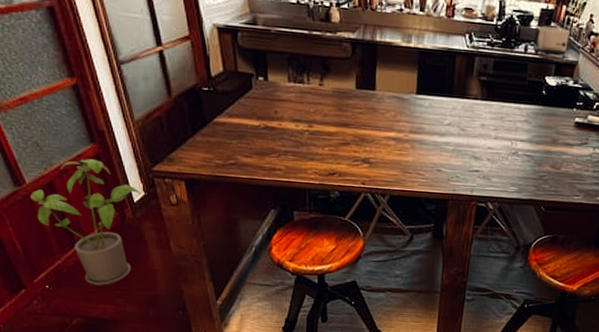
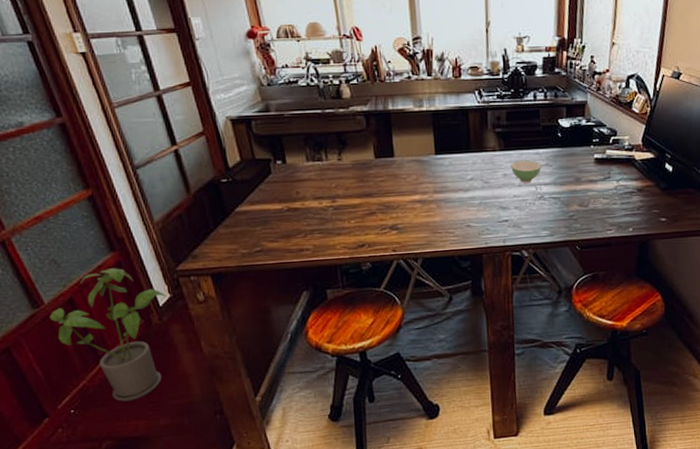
bowl: none [490,113,521,138] -> present [511,160,542,184]
toaster: present [532,25,571,54] -> none [540,71,575,98]

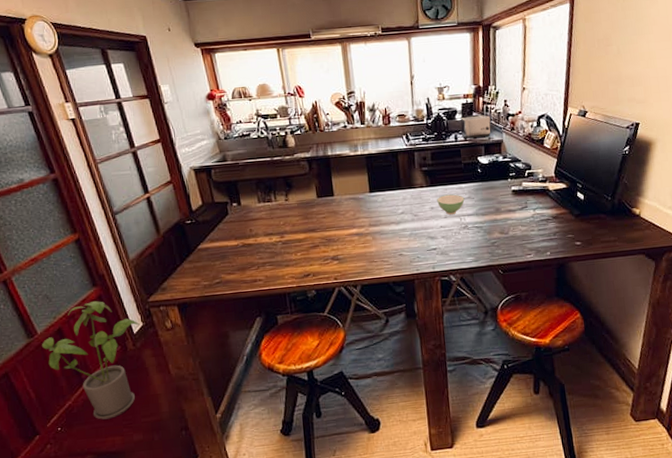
toaster: none [540,71,575,98] -> present [460,114,491,139]

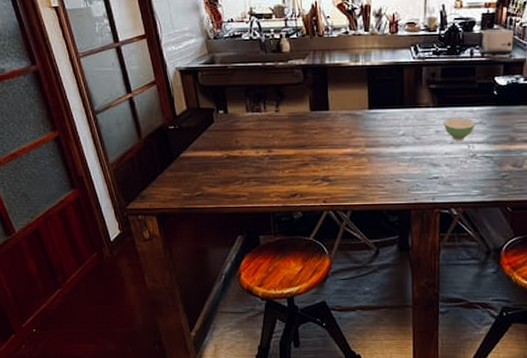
house plant: present [42,301,140,420] -> none [19,204,118,326]

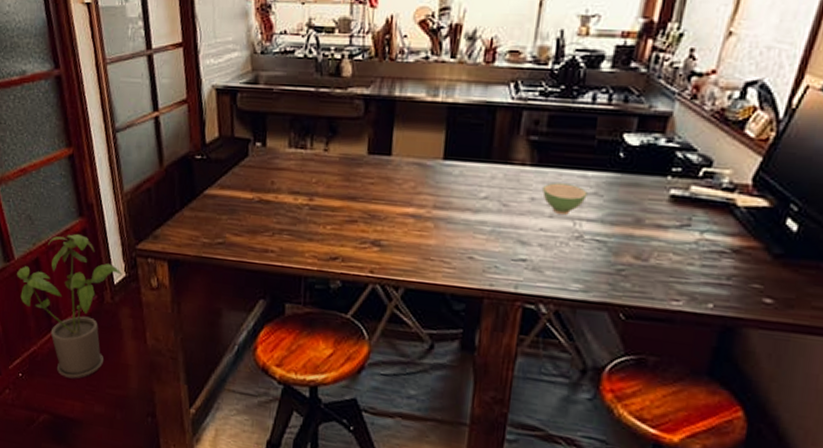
house plant: none [19,204,118,326] -> present [17,234,123,380]
toaster: present [478,28,515,55] -> none [604,66,660,103]

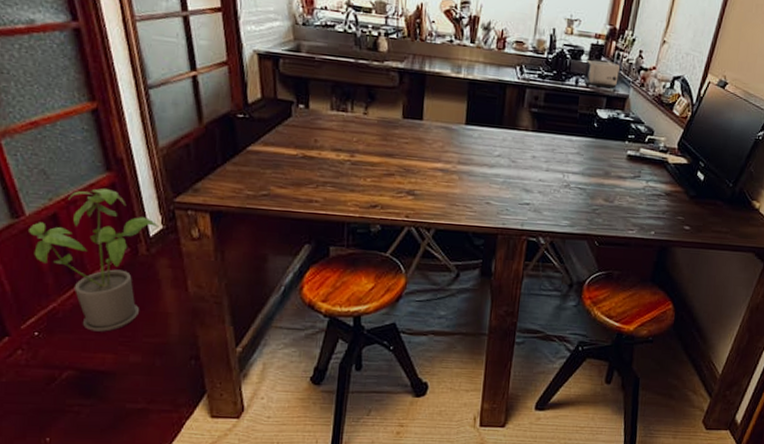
bowl: present [542,183,588,216] -> none [541,145,573,170]
toaster: none [604,66,660,103] -> present [583,59,621,88]

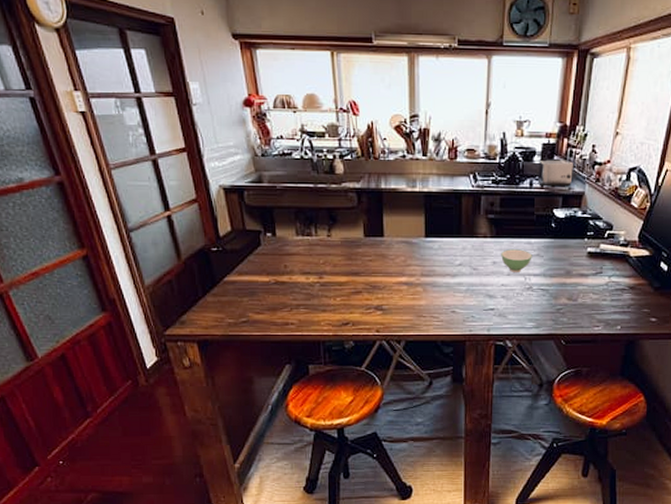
house plant: present [29,188,160,332] -> none [43,328,155,457]
bowl: none [541,145,573,170] -> present [501,249,532,273]

